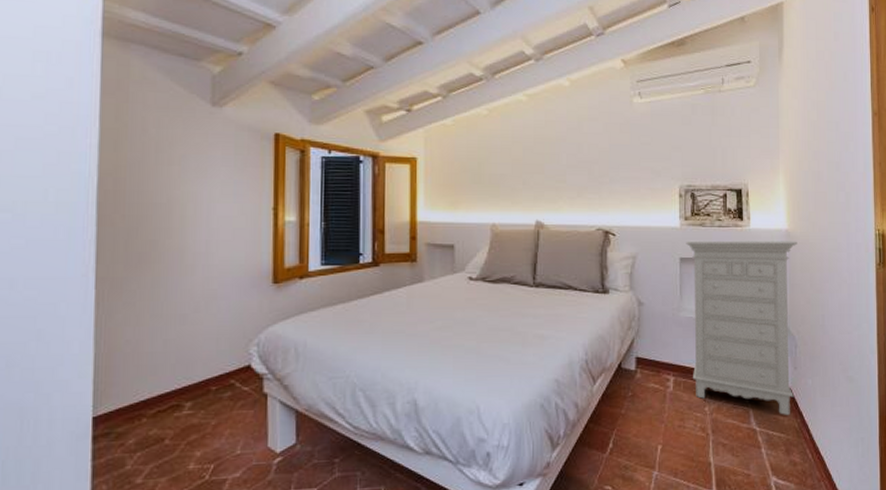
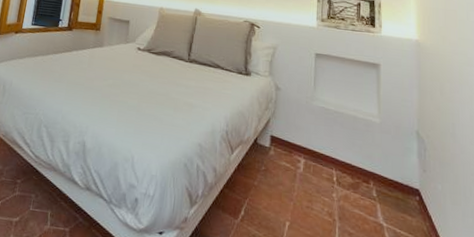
dresser: present [686,240,797,415] -> none [321,40,427,217]

